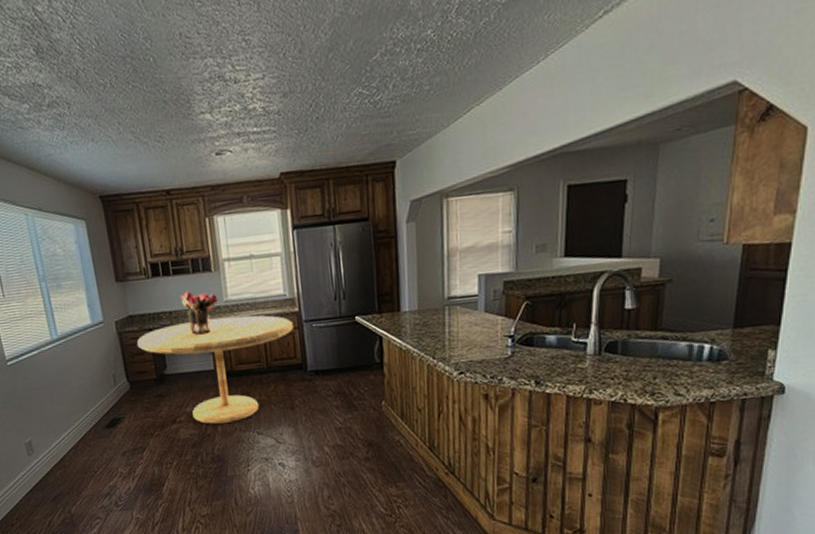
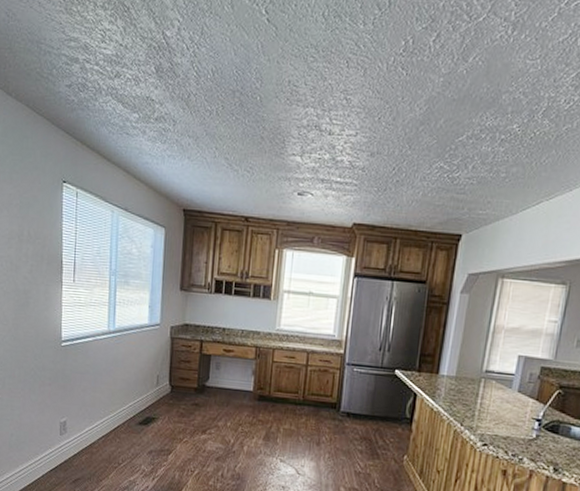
dining table: present [137,315,294,424] -> none [187,341,336,445]
bouquet: present [180,291,219,335] -> none [236,312,272,356]

